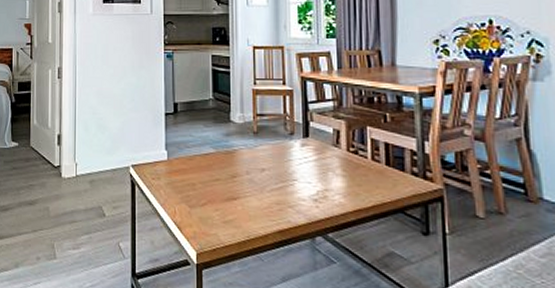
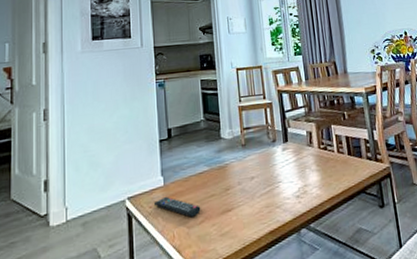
remote control: none [156,171,204,198] -> present [153,196,201,217]

